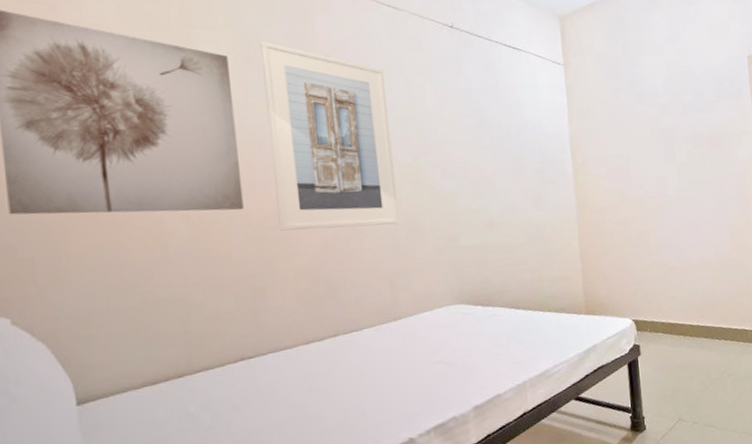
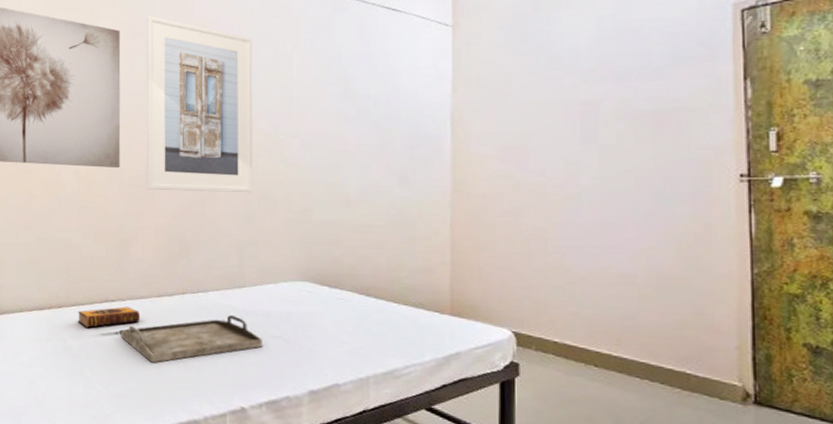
hardback book: none [206,360,288,394] -> present [78,306,141,328]
serving tray: none [265,348,426,416] -> present [121,314,263,363]

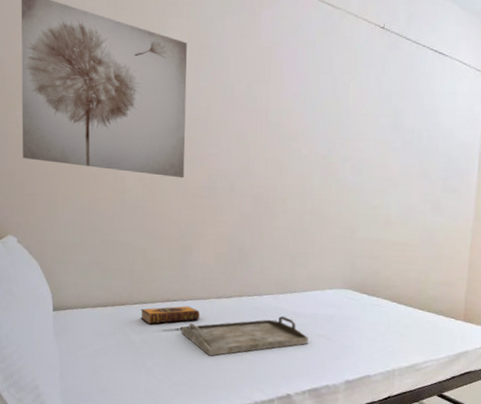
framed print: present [146,15,253,193] -> none [209,31,314,210]

